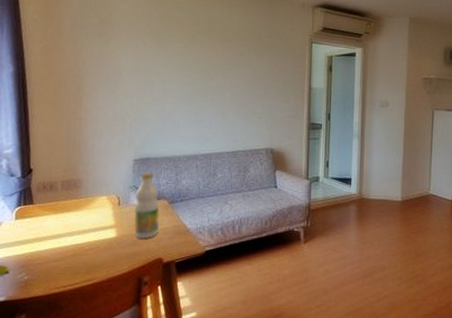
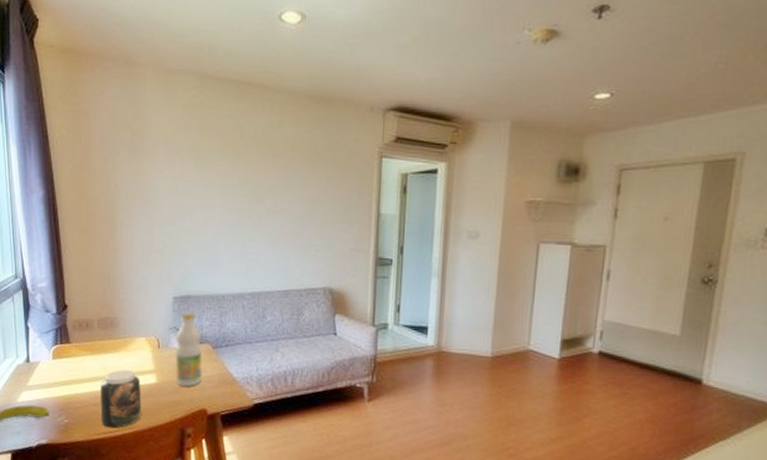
jar: none [61,226,102,282] -> present [100,370,142,429]

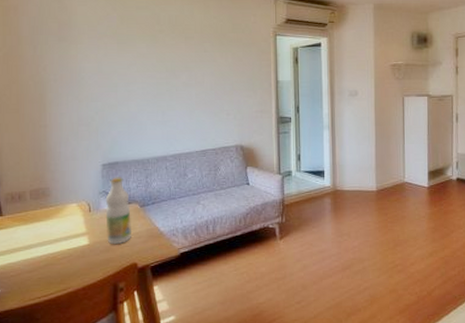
jar: present [100,370,142,429] -> none [34,235,75,292]

